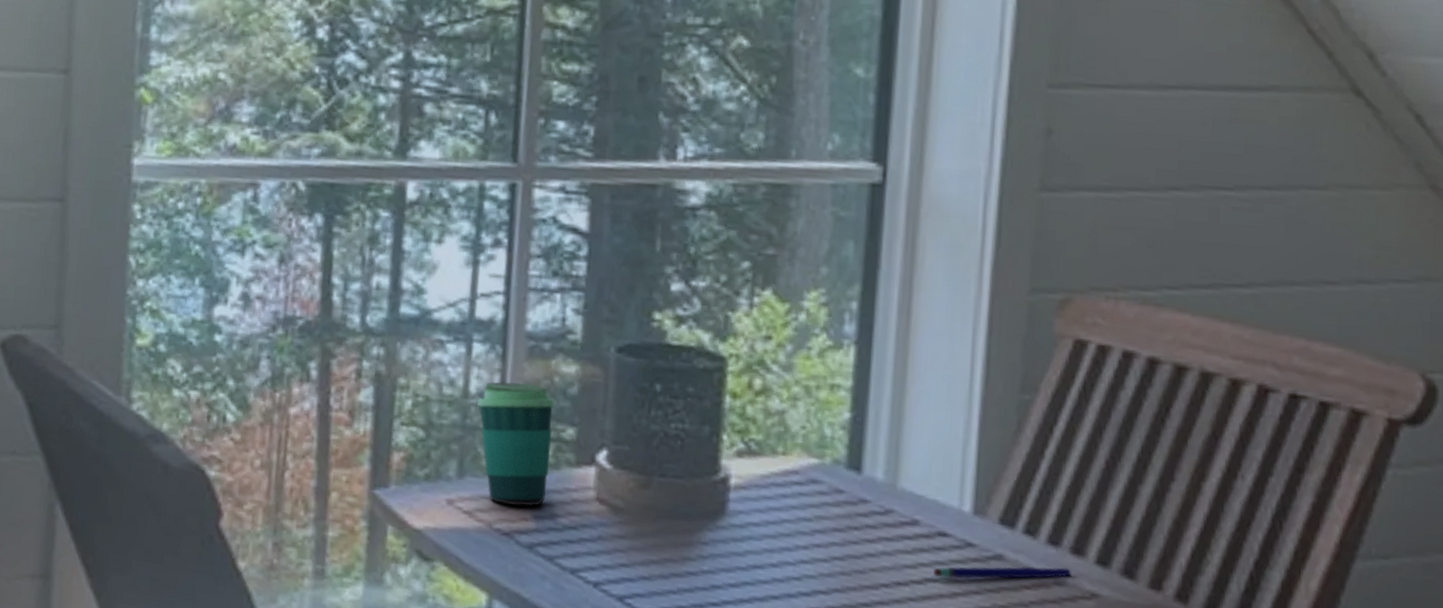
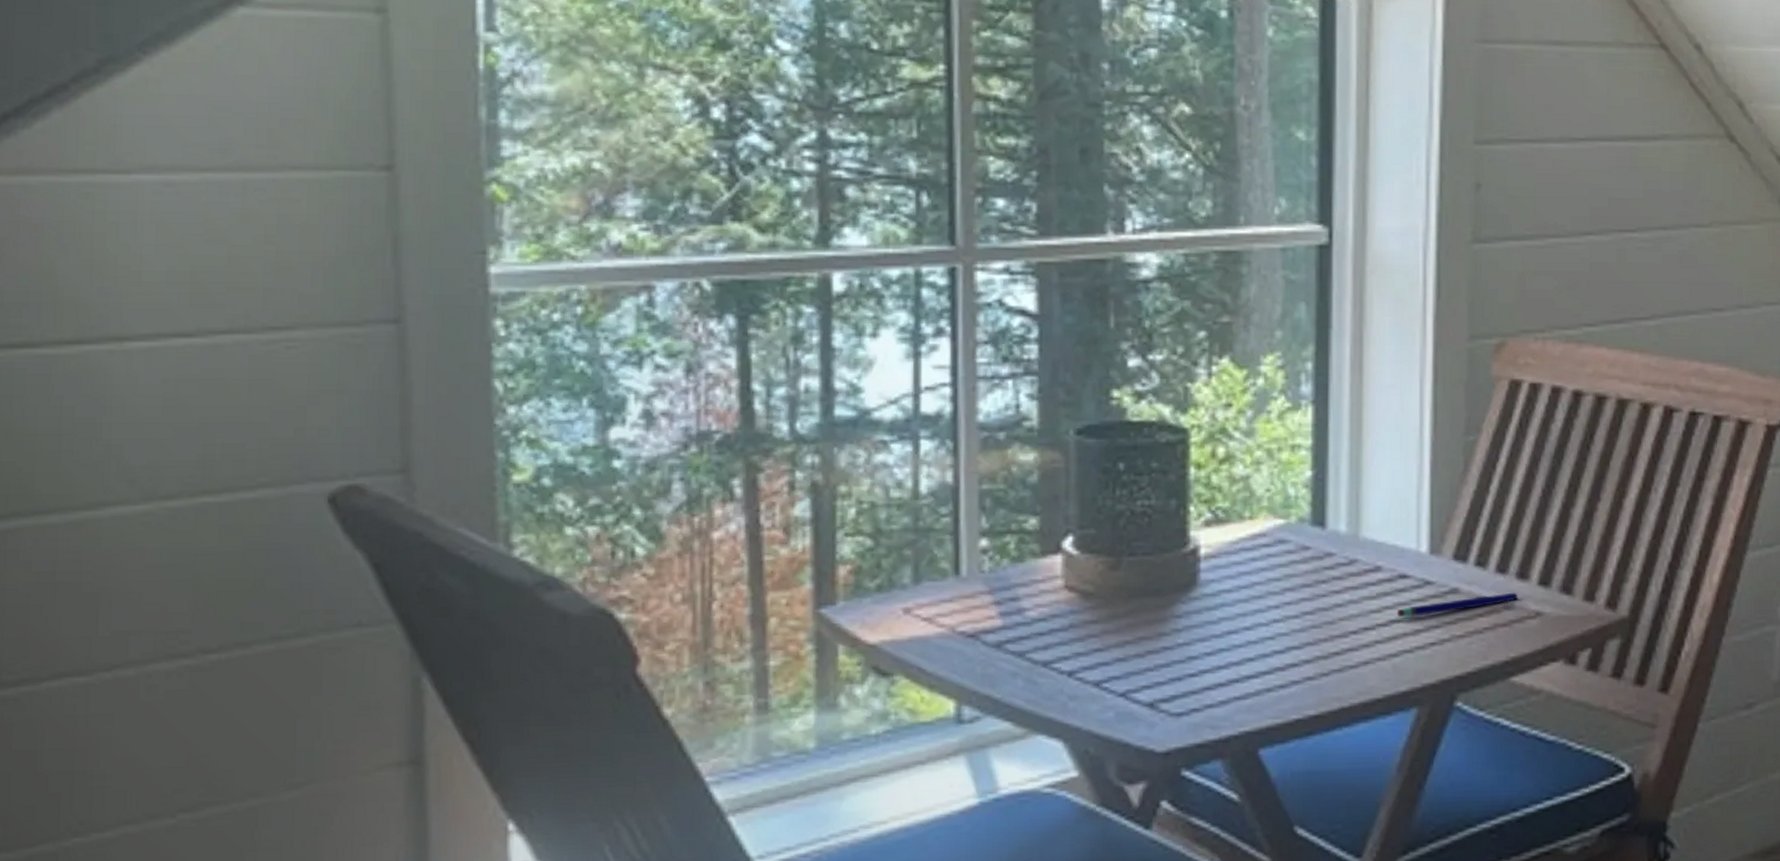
cup: present [478,381,556,507] -> none [930,476,1015,606]

